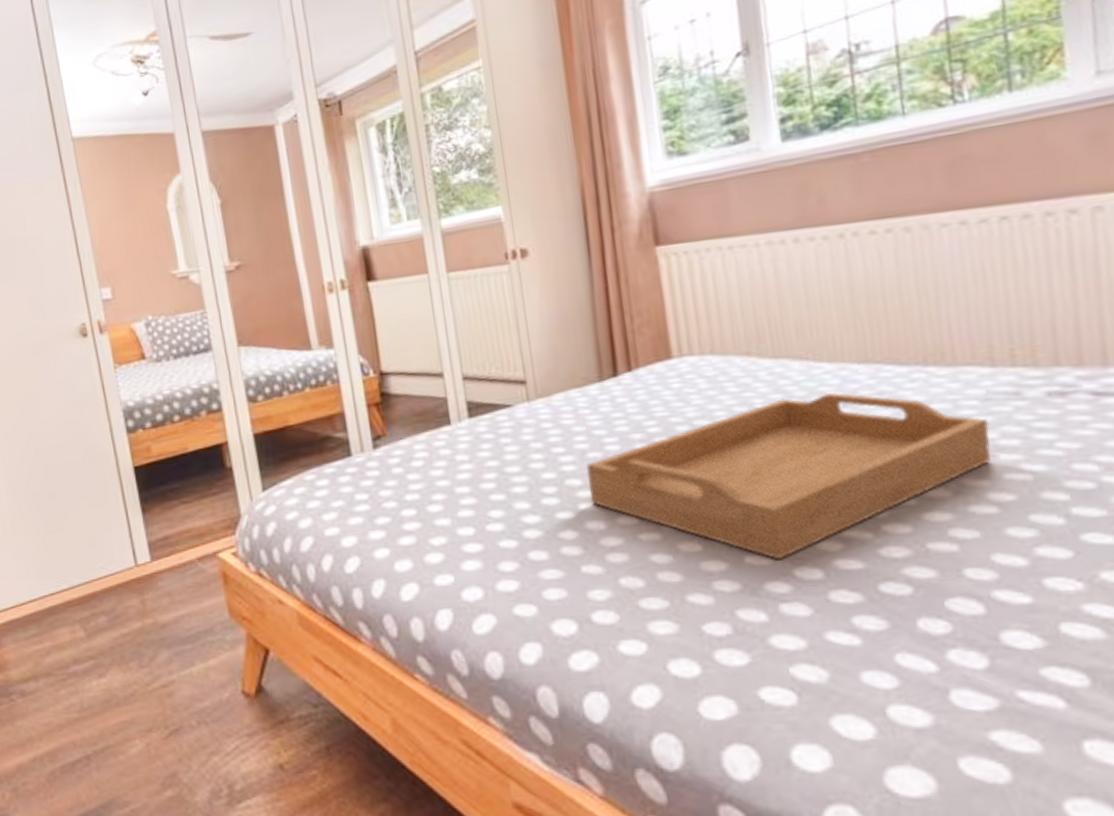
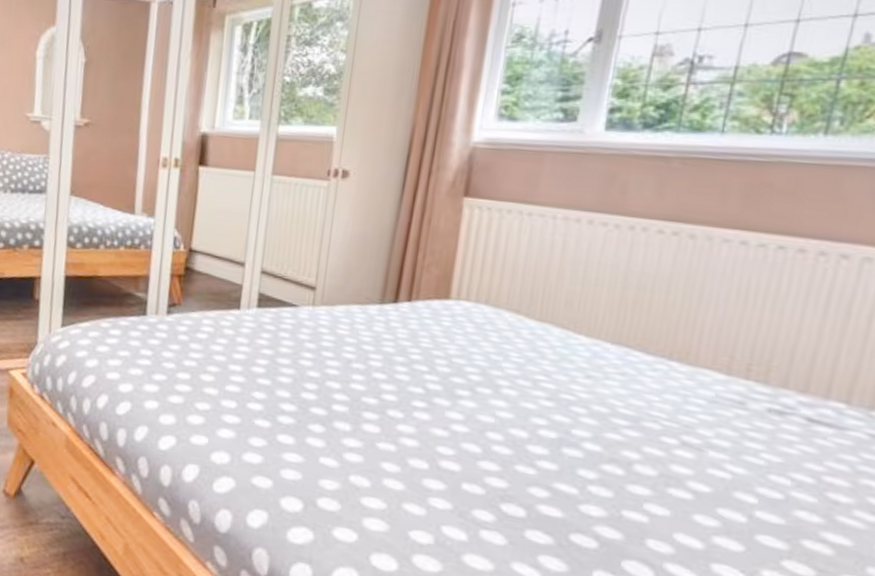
serving tray: present [586,391,991,560] -> none [343,357,710,494]

